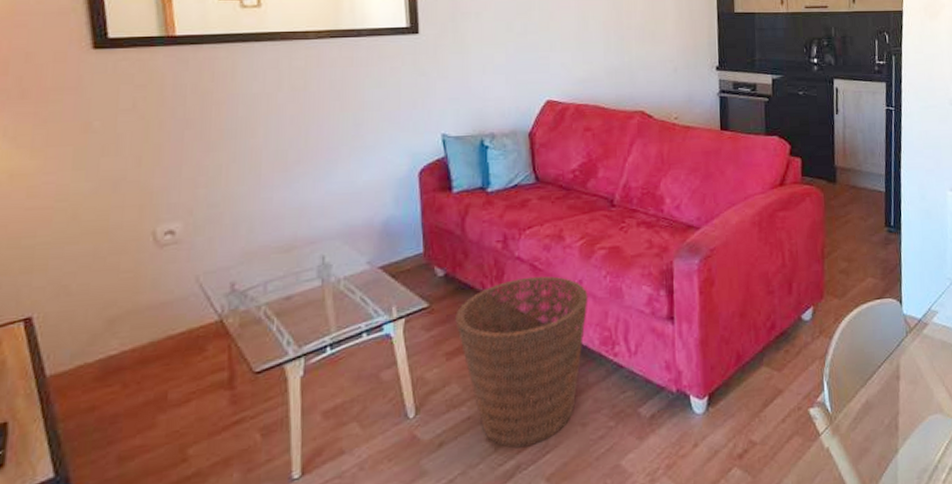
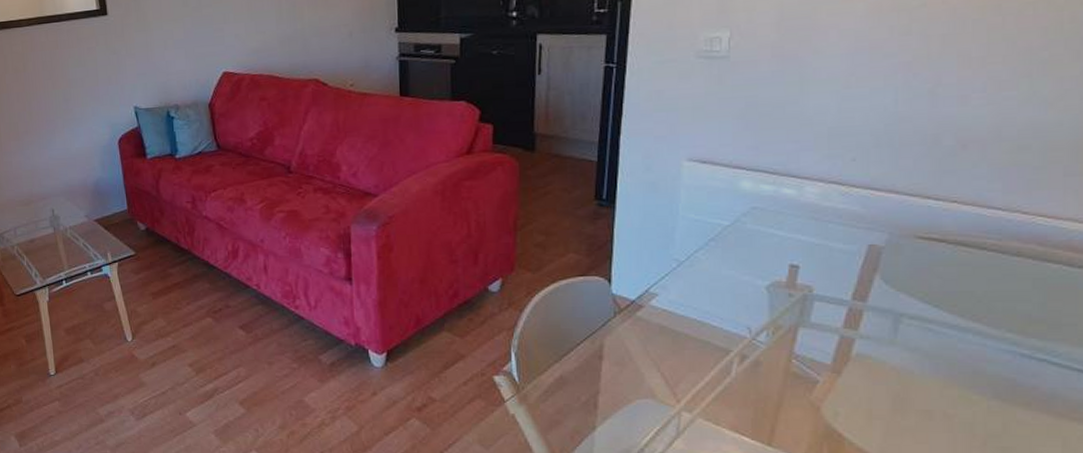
basket: present [455,276,588,447] -> none [157,234,270,374]

